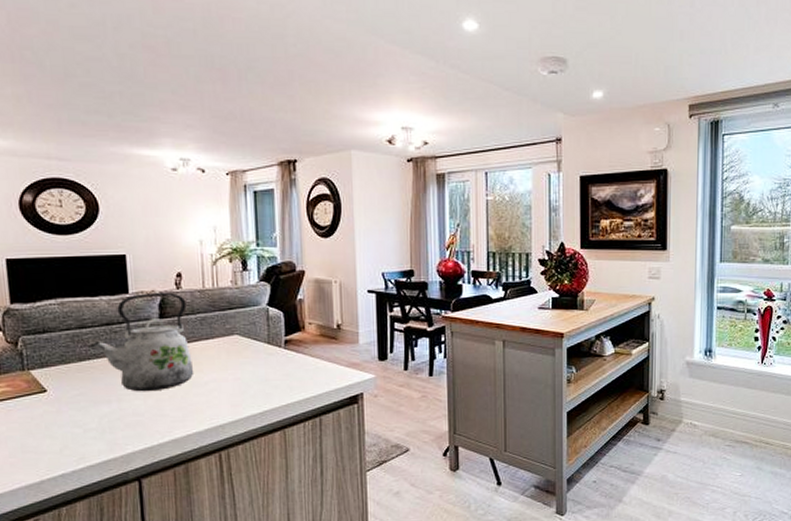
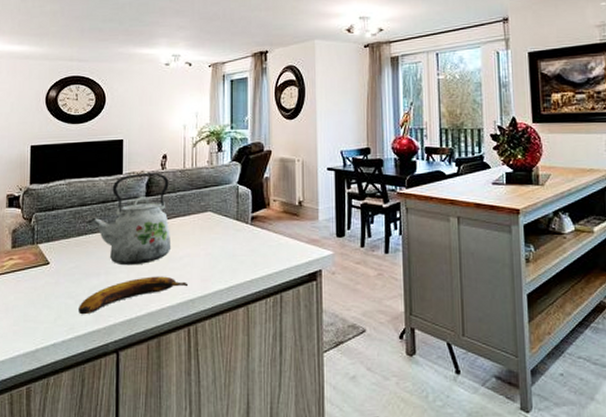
banana: none [88,402,217,444] -> present [79,276,189,315]

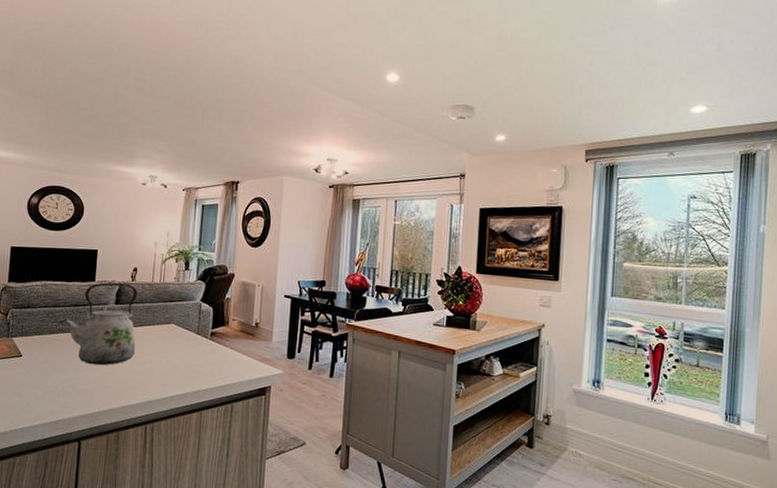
banana: present [79,276,189,315] -> none [46,376,149,405]

